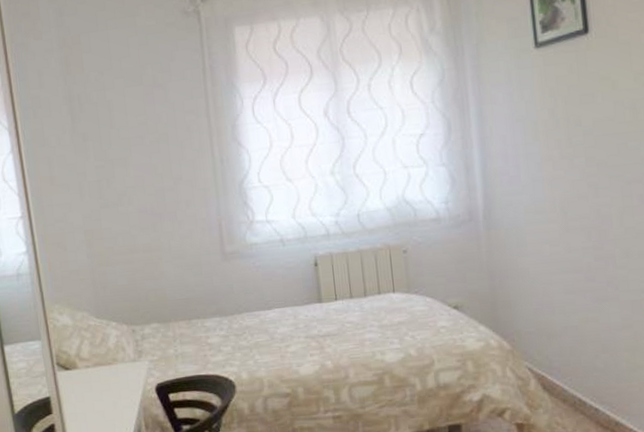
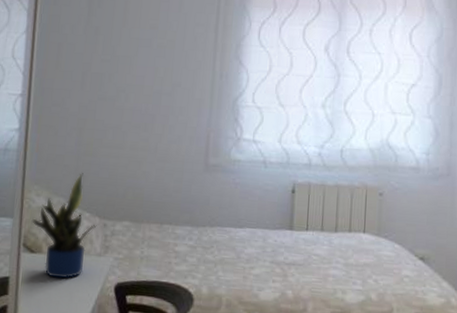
potted plant: none [60,284,126,390] -> present [32,173,97,279]

